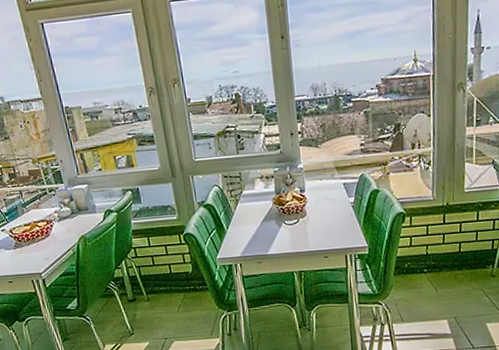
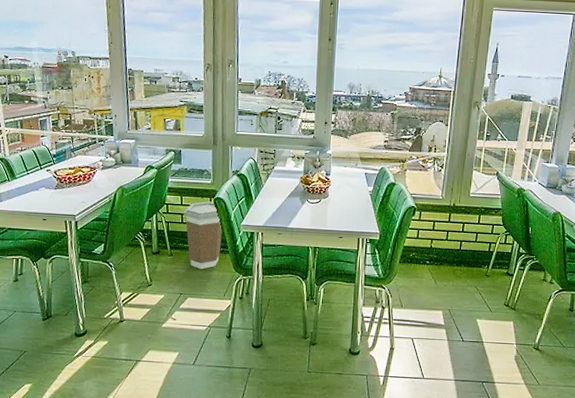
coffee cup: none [153,238,200,311] -> present [183,201,222,270]

